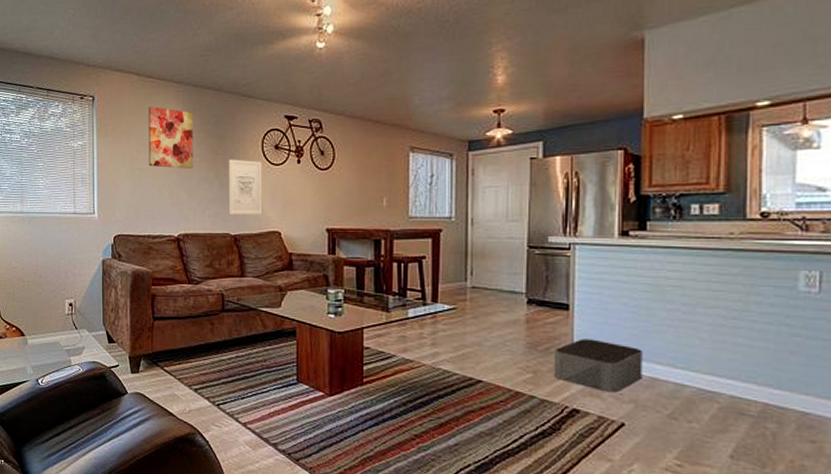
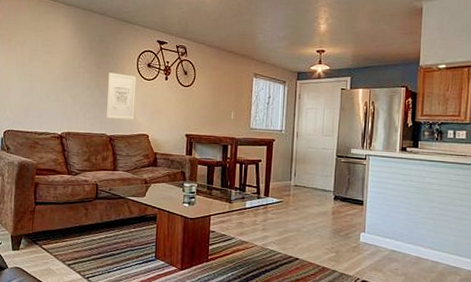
wall art: present [148,106,193,169] -> none [39,22,80,78]
storage bin: present [553,339,643,393] -> none [350,227,412,268]

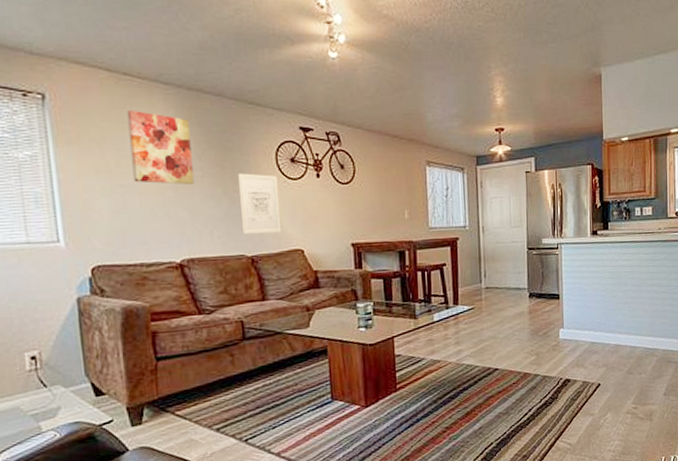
wall art: none [39,22,80,78] -> present [127,109,194,185]

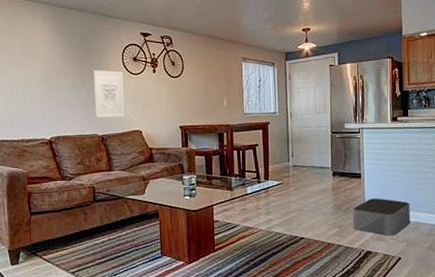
wall art: present [127,109,194,185] -> none [16,23,62,79]
storage bin: none [550,320,610,362] -> present [352,198,411,236]

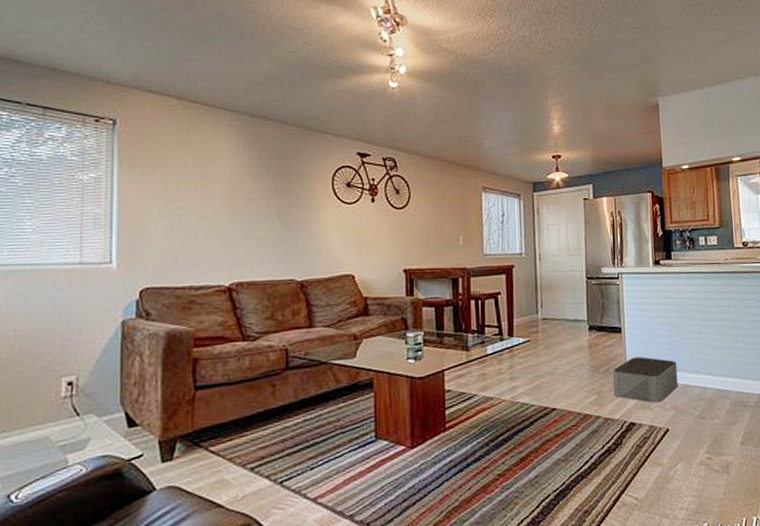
wall art: present [93,70,125,118] -> none [293,197,333,258]

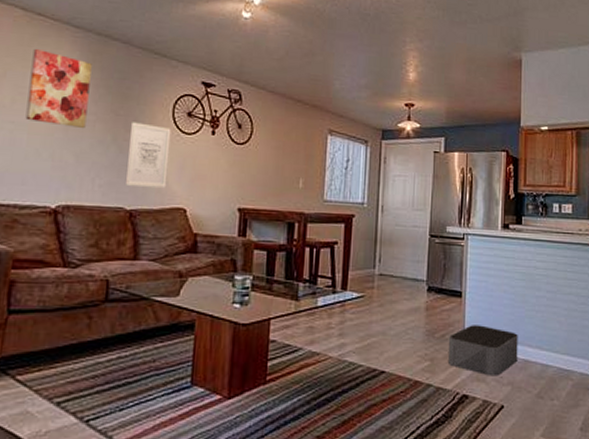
wall art: none [191,135,250,207] -> present [25,48,92,128]
wall art: none [293,197,333,258] -> present [124,122,171,188]

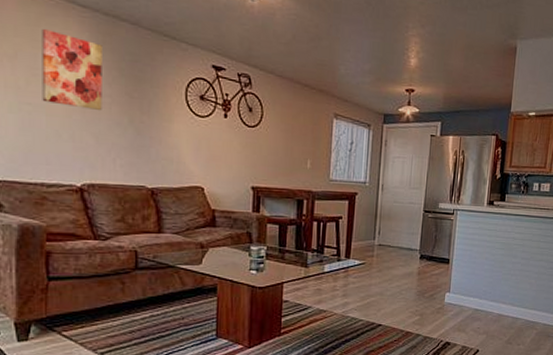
wall art: present [124,122,171,188] -> none [144,105,185,168]
storage bin: present [447,325,518,376] -> none [434,286,495,327]

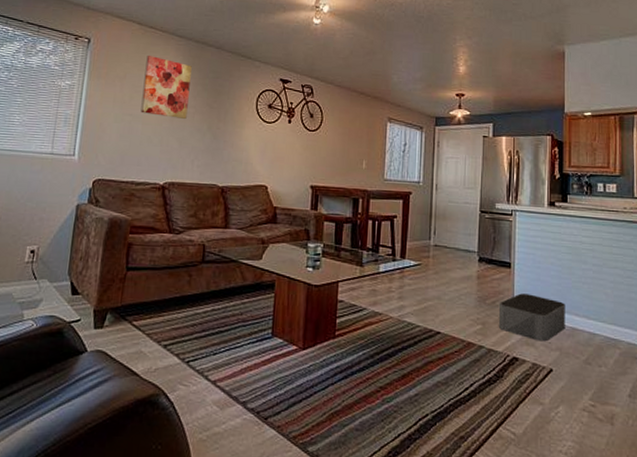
storage bin: none [434,286,495,327] -> present [498,293,565,342]

